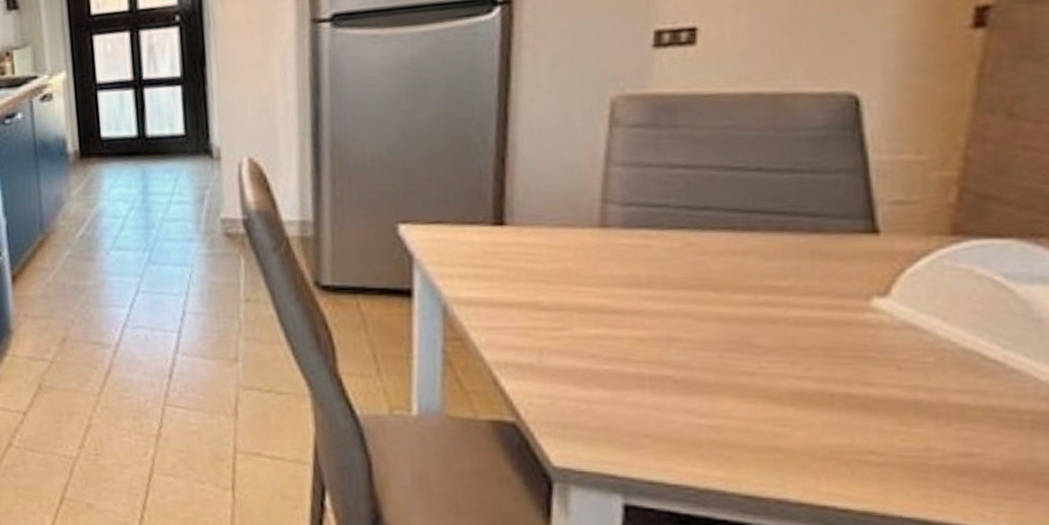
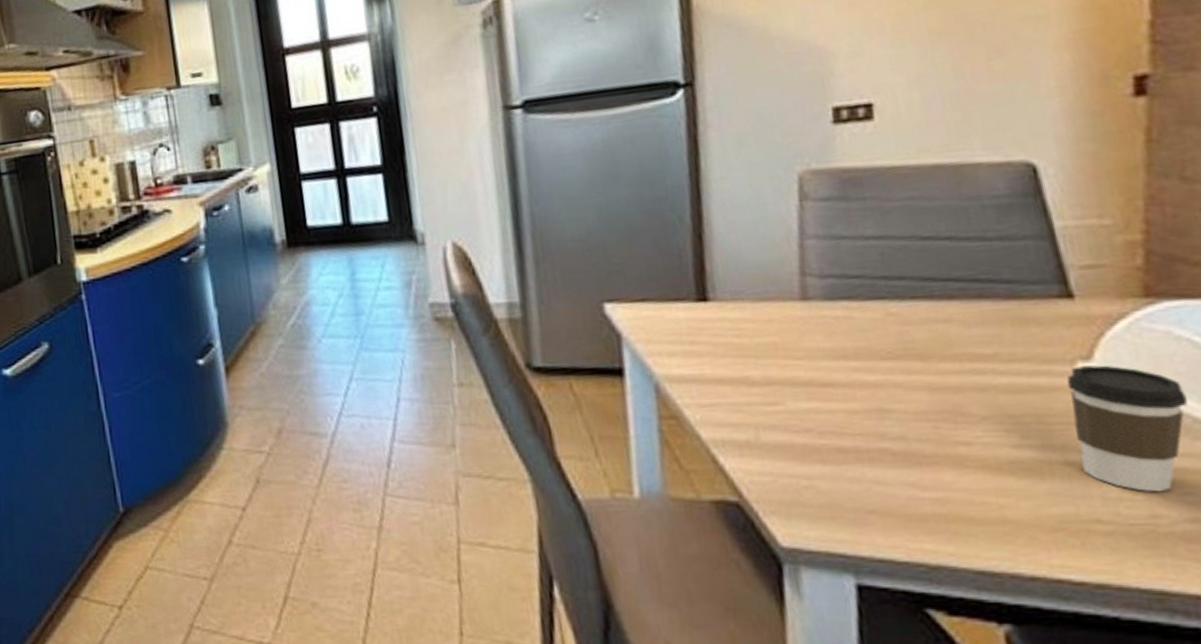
coffee cup: none [859,301,979,427] -> present [1066,365,1188,493]

